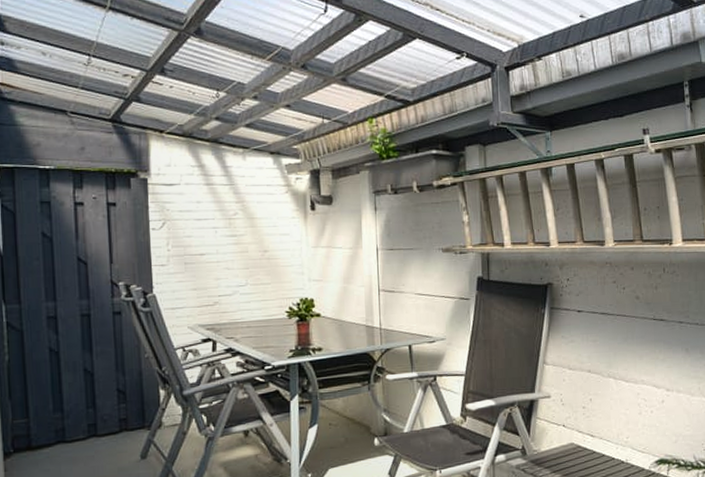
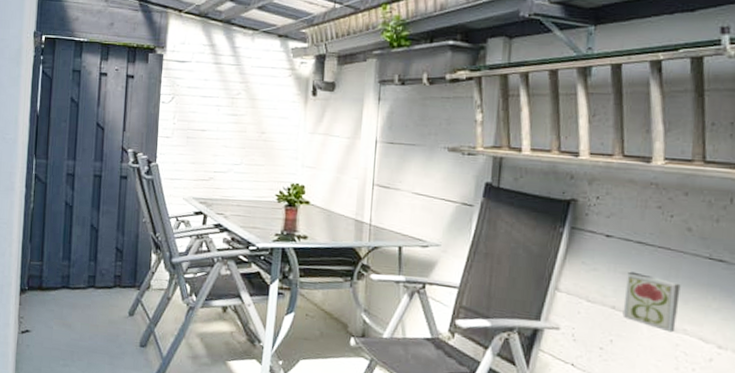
decorative tile: none [596,338,636,385] -> present [622,271,681,333]

